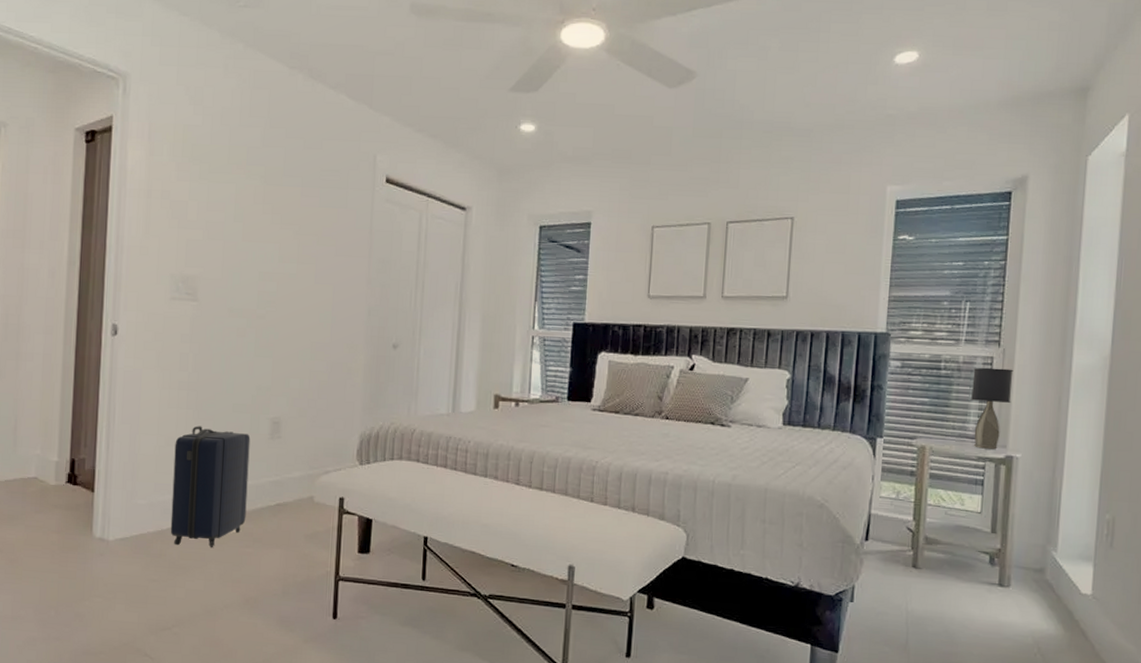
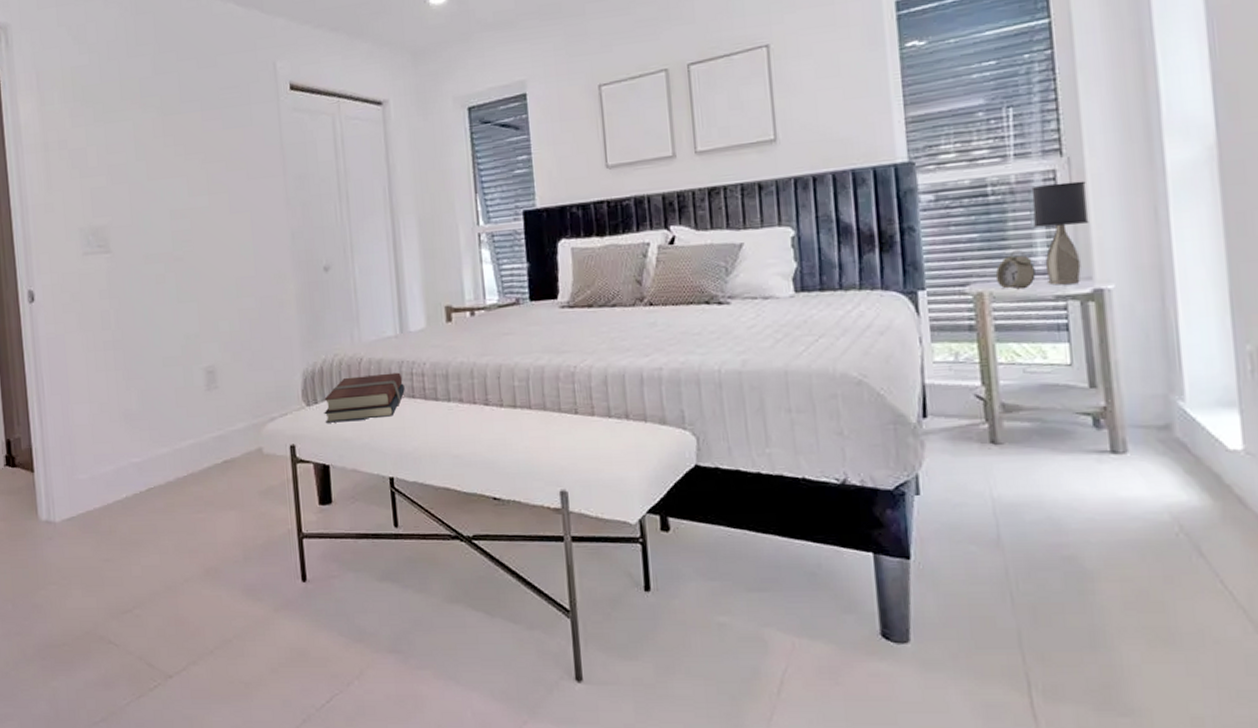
suitcase: present [170,426,251,548] -> none [108,386,194,520]
books: none [374,444,449,484] -> present [324,372,405,423]
alarm clock: none [936,416,966,448] -> present [995,249,1036,290]

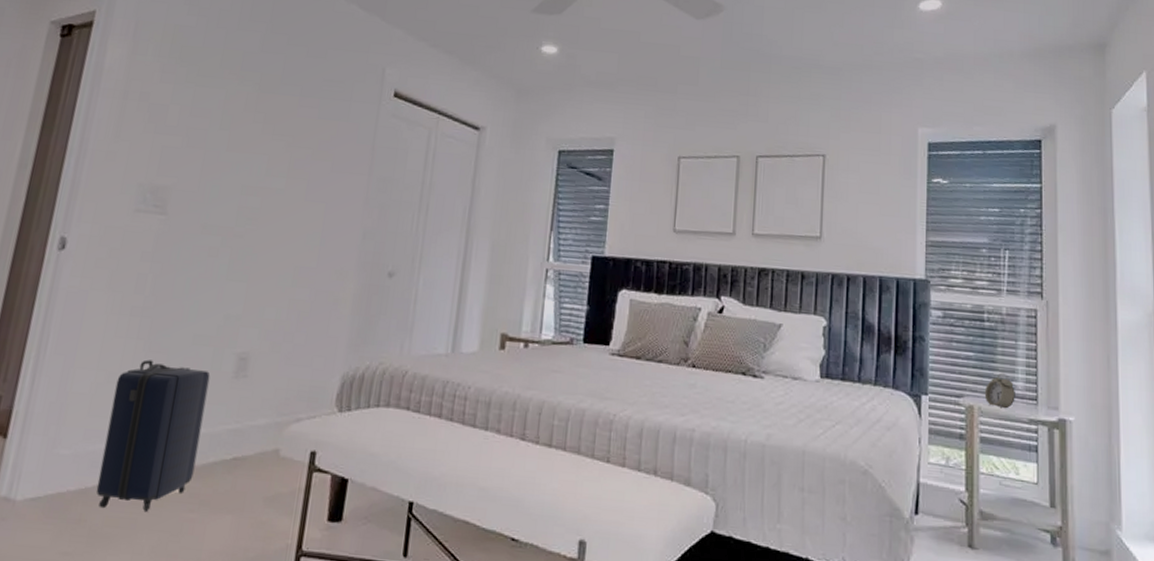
suitcase: none [108,386,194,520] -> present [96,359,211,513]
books: present [324,372,405,423] -> none [354,388,445,437]
table lamp: present [1031,181,1089,286] -> none [1016,320,1059,412]

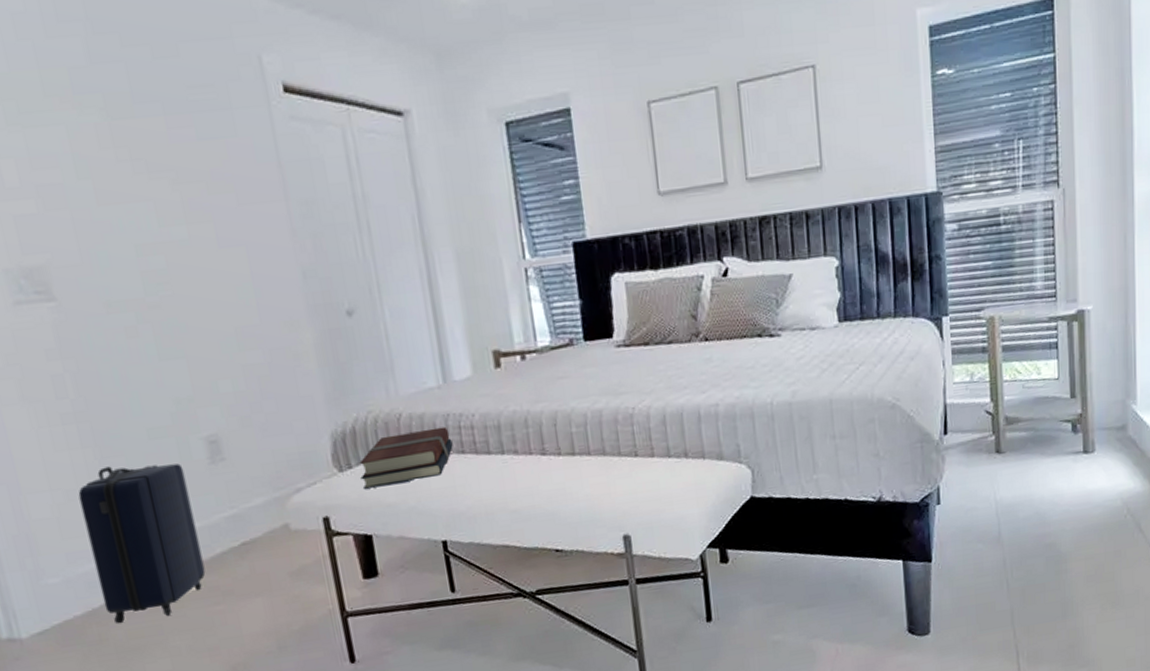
books: none [354,388,445,437] -> present [359,426,453,489]
alarm clock: present [984,372,1015,409] -> none [1004,275,1035,313]

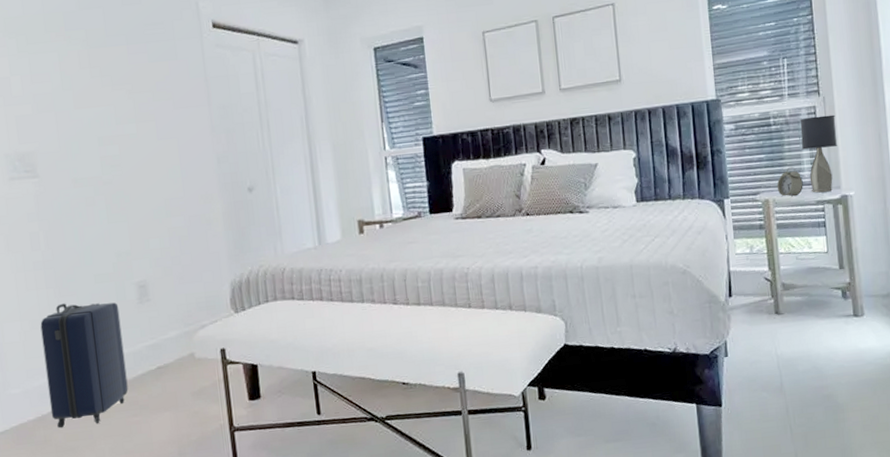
books: present [359,426,453,489] -> none [251,279,324,327]
alarm clock: none [1004,275,1035,313] -> present [776,166,803,197]
table lamp: none [1034,211,1077,308] -> present [800,114,838,193]

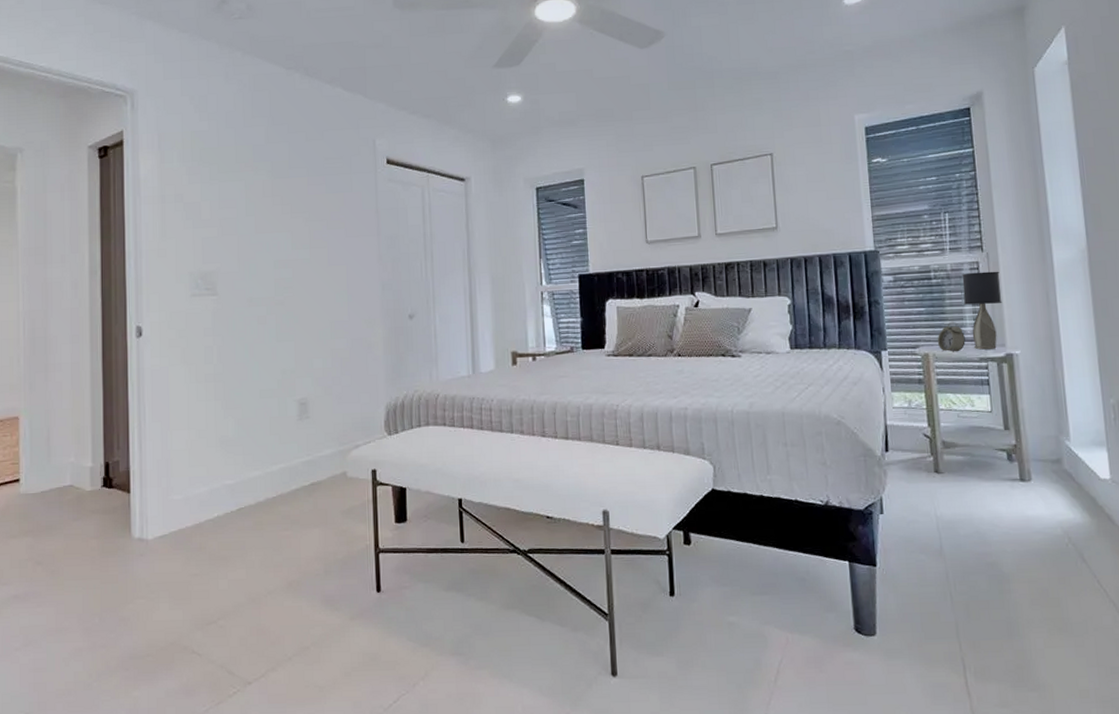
suitcase: present [40,302,129,429] -> none [206,415,282,537]

